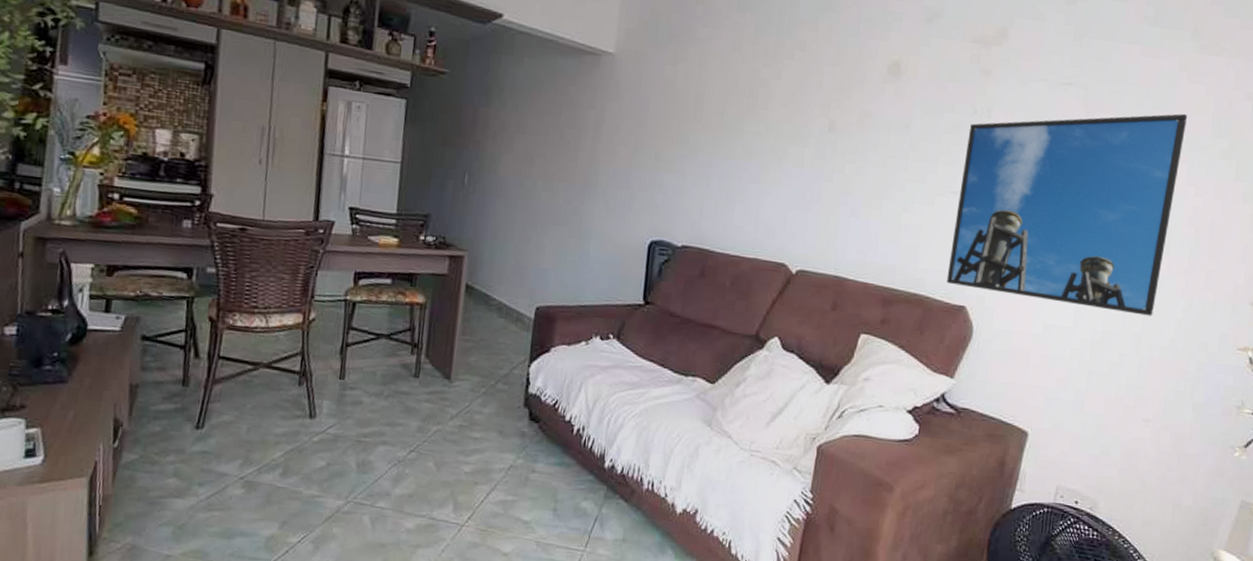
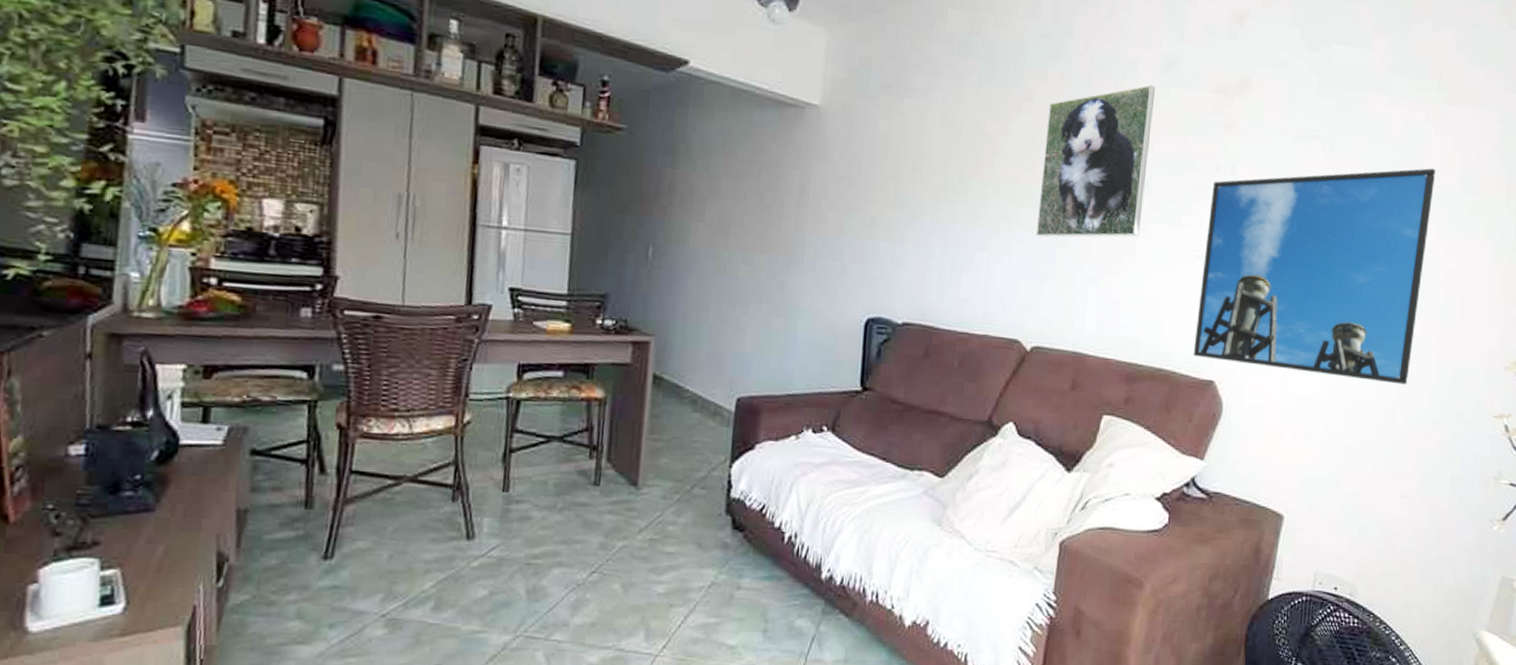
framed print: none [803,35,919,174] -> present [1035,84,1156,238]

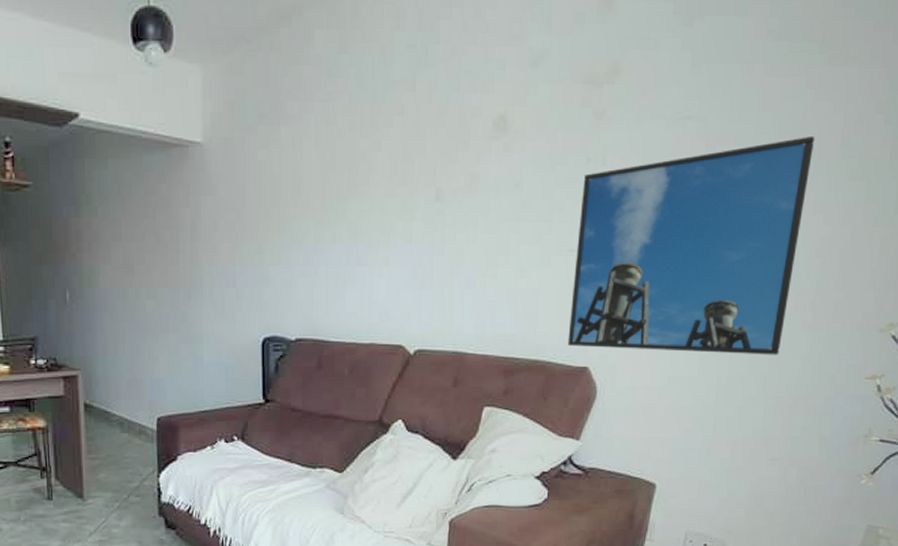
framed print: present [1035,84,1156,238] -> none [412,83,524,247]

